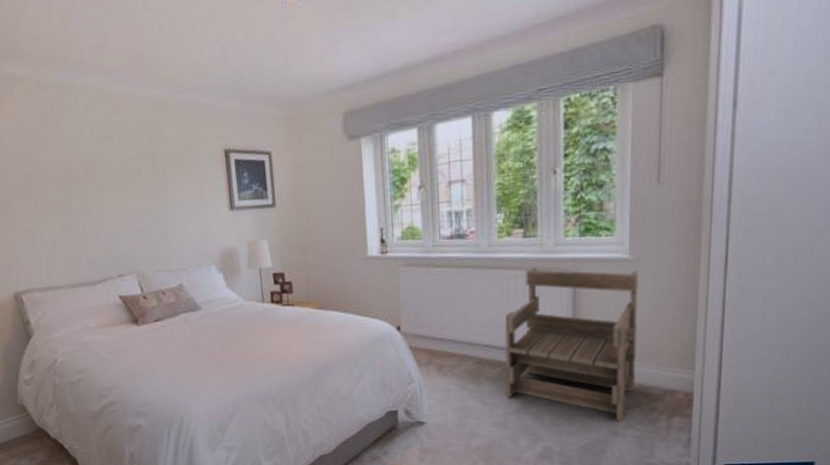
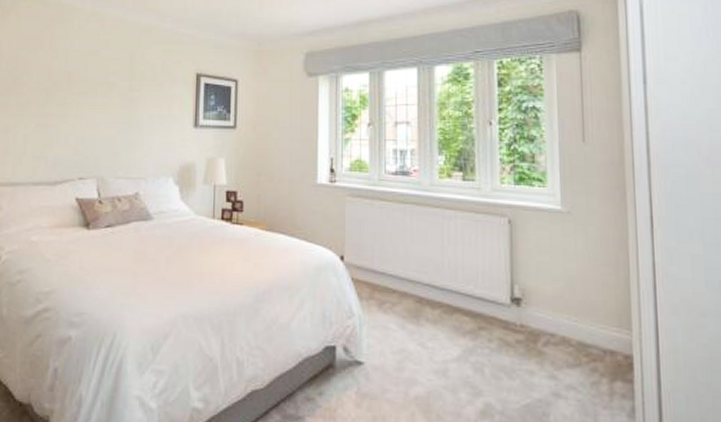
armchair: present [504,267,639,422] -> none [444,209,575,382]

